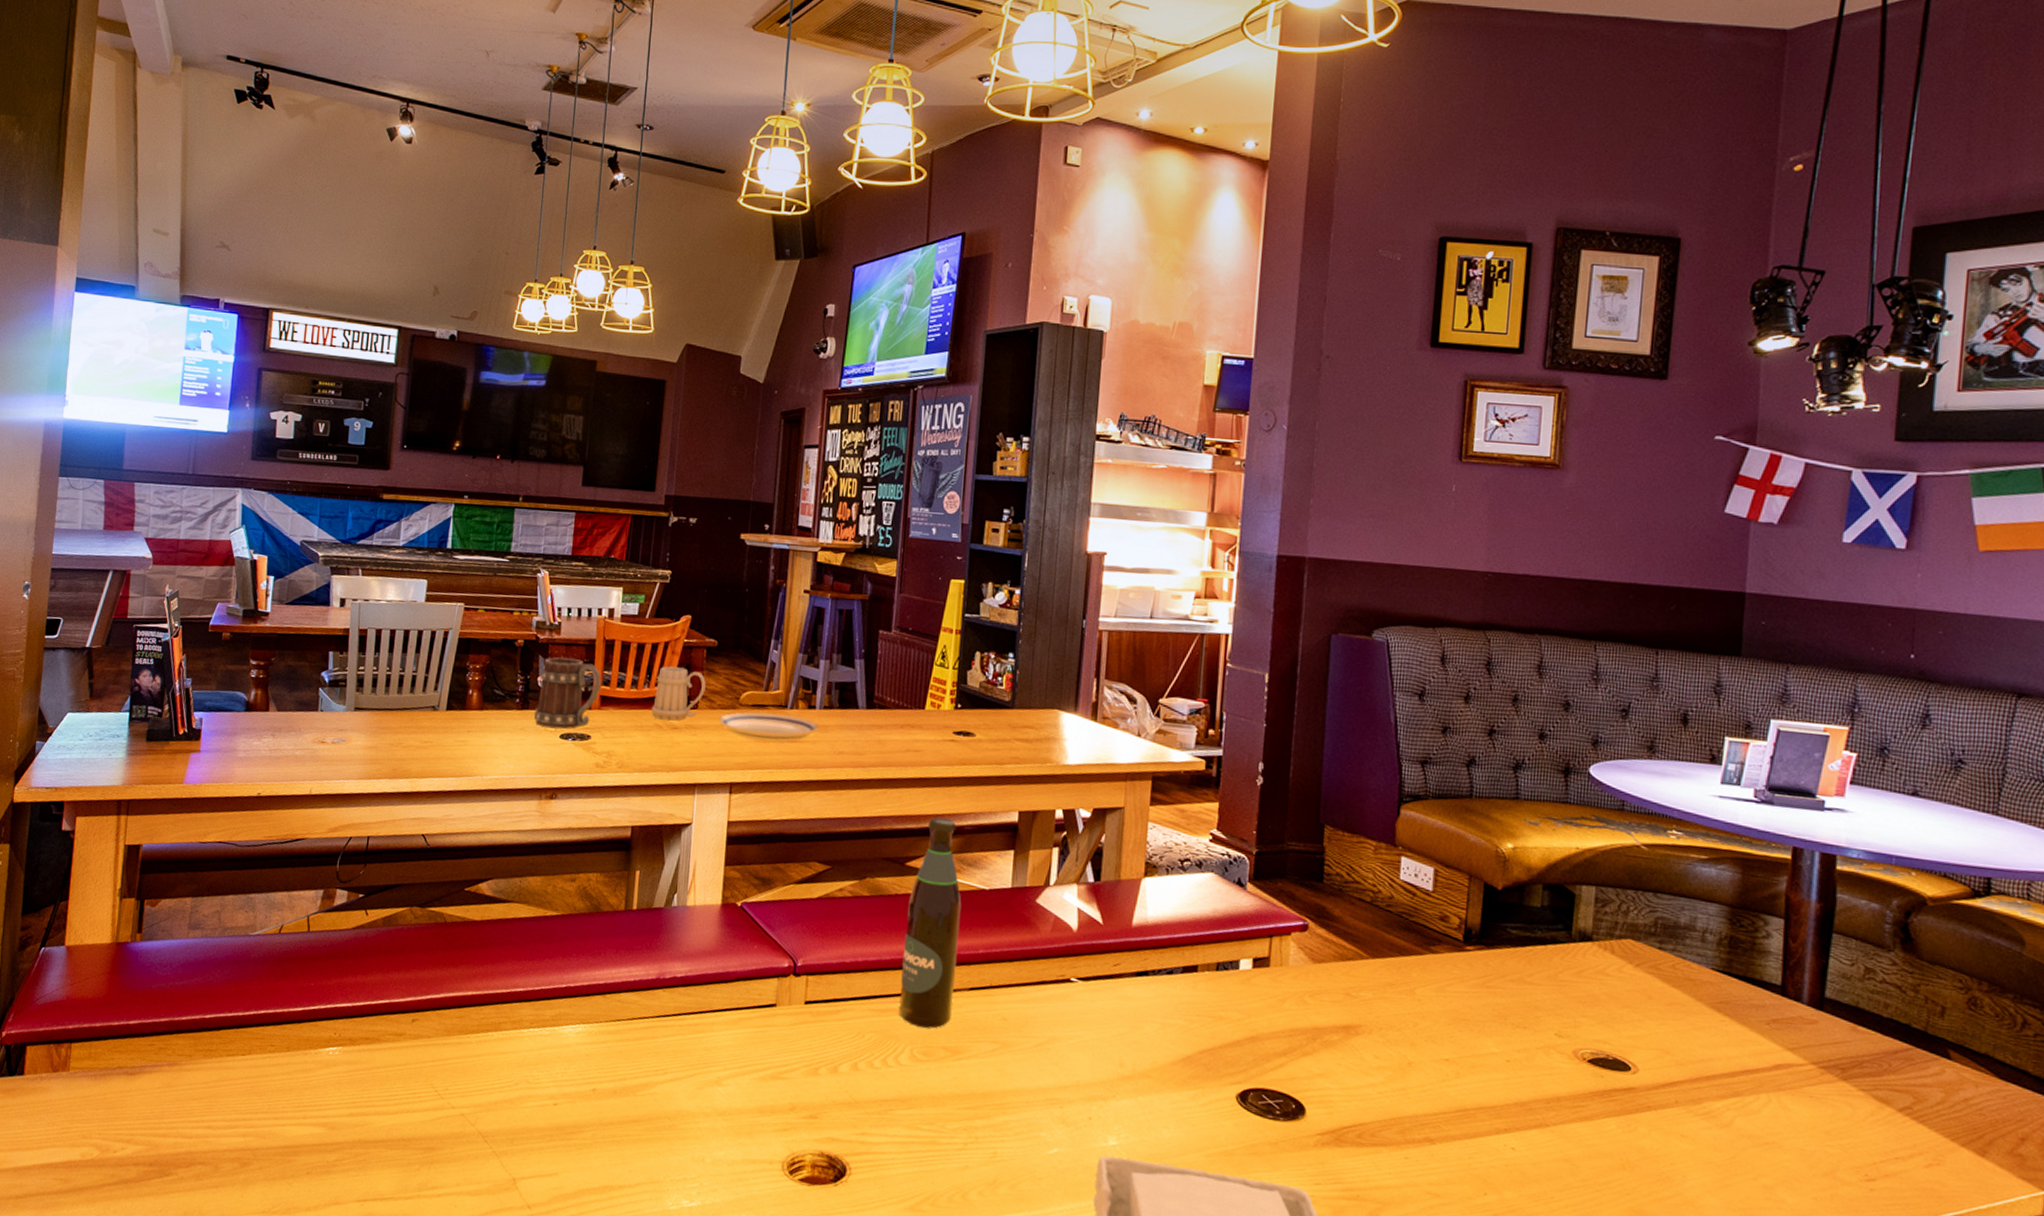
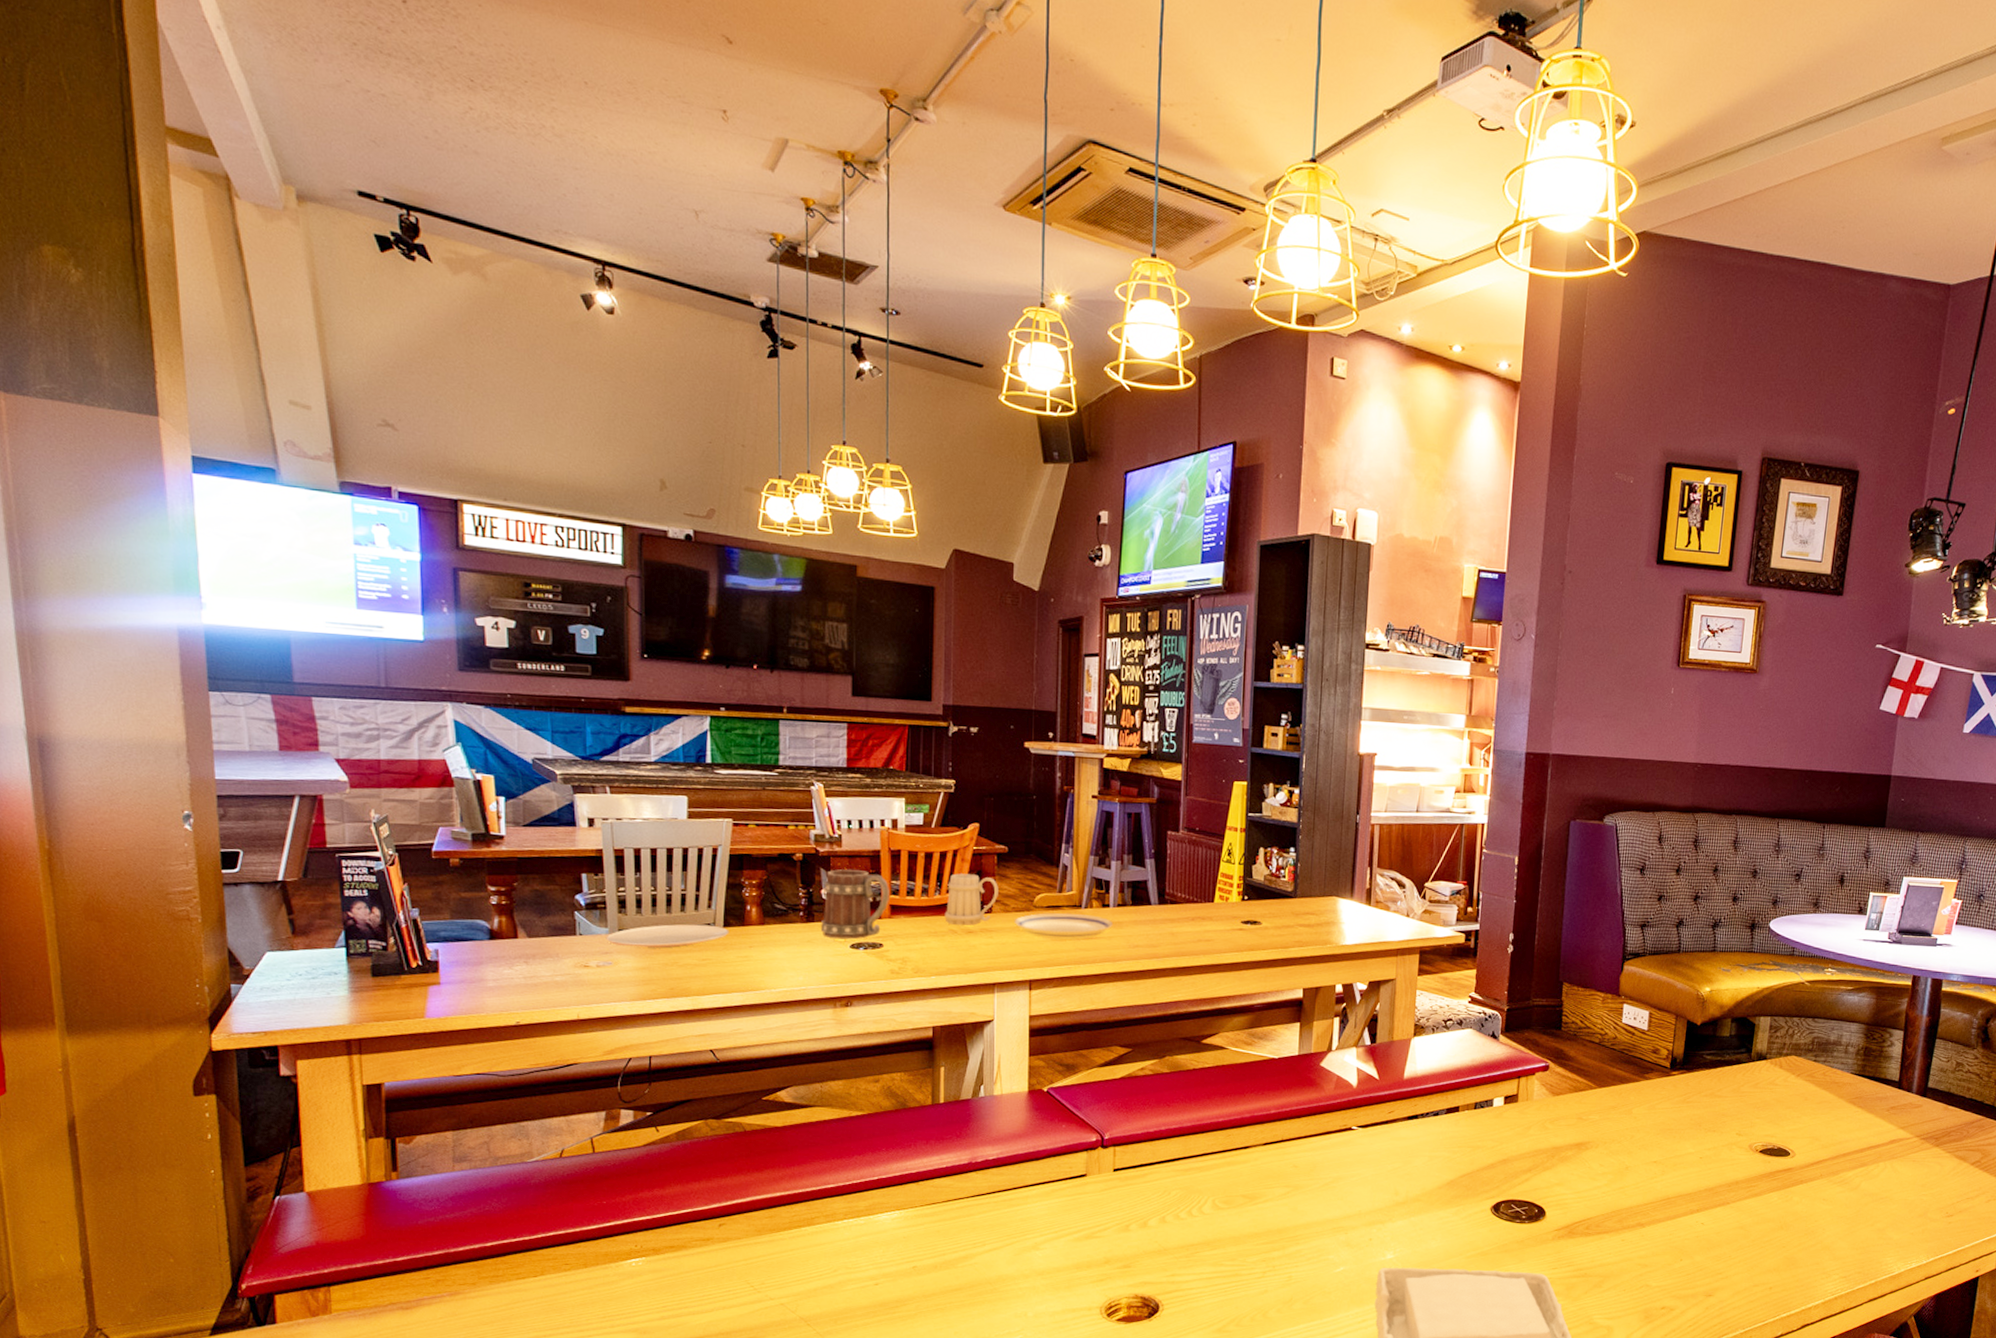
plate: none [342,705,451,729] -> present [606,924,729,949]
bottle: present [898,817,962,1029] -> none [1200,998,1254,1181]

